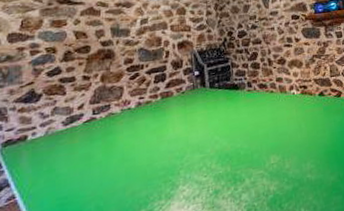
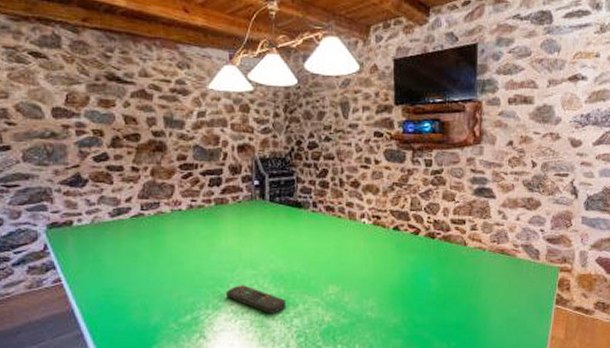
remote control: none [177,169,234,194] -> present [226,285,287,315]

